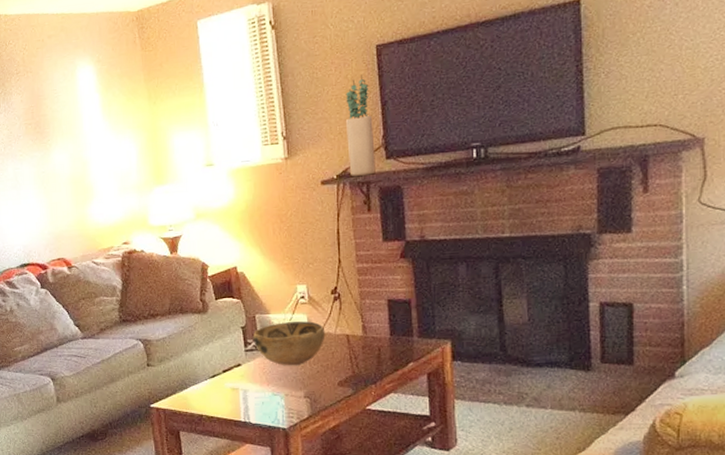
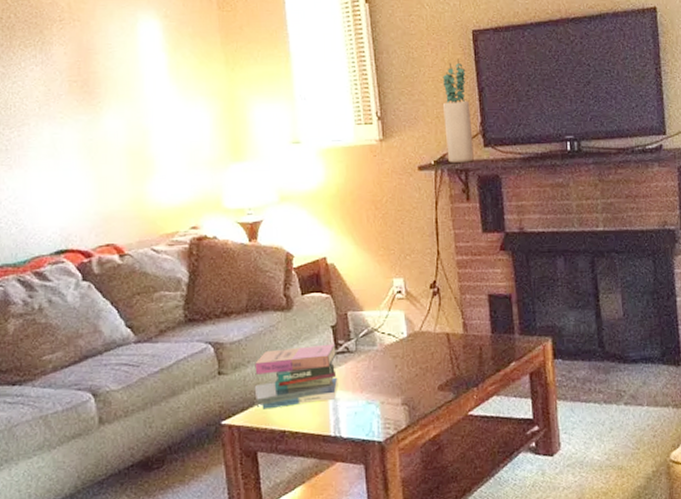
books: none [176,342,248,396] -> present [254,343,338,410]
decorative bowl: present [252,321,326,366] -> none [344,318,424,370]

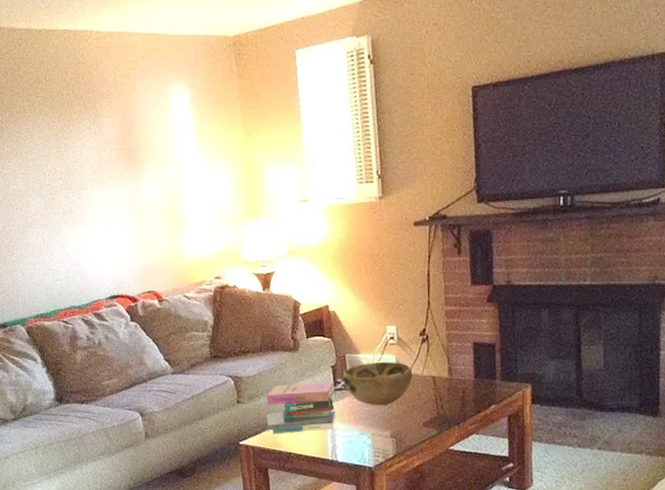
decorative bowl: none [344,318,424,370] -> present [342,361,413,406]
vase: present [442,58,474,164] -> none [439,116,467,220]

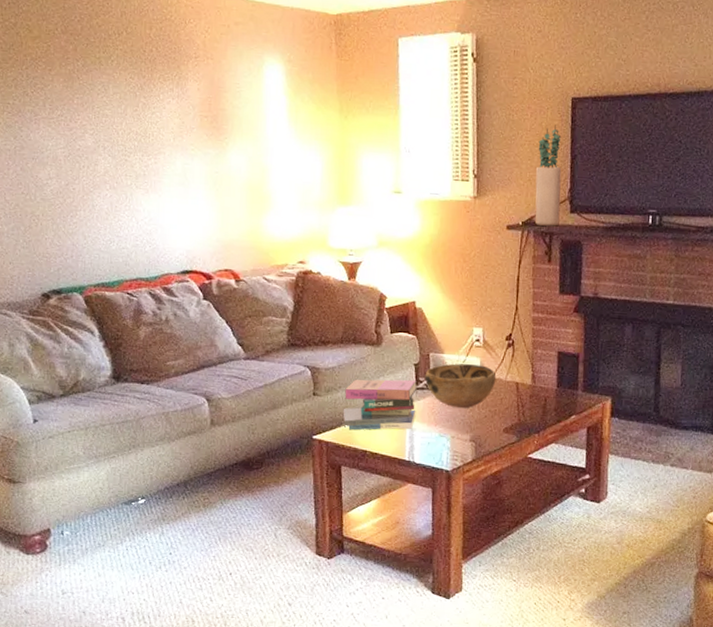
vase: none [439,116,467,220] -> present [534,124,562,227]

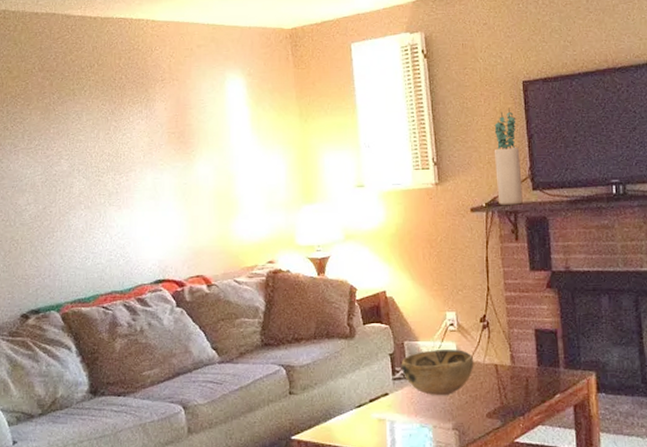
books: present [343,379,417,431] -> none [320,370,395,428]

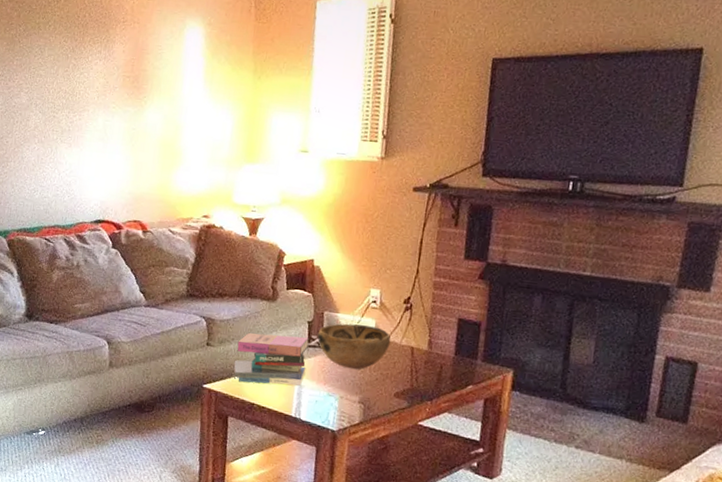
books: none [320,370,395,428] -> present [234,333,309,386]
vase: present [494,108,523,206] -> none [443,86,479,190]

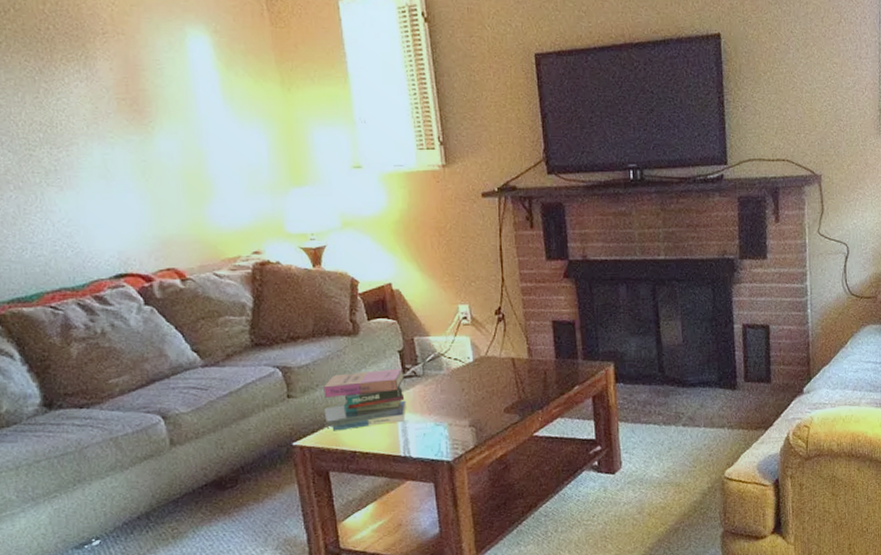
decorative bowl: present [317,323,391,370] -> none [411,343,490,393]

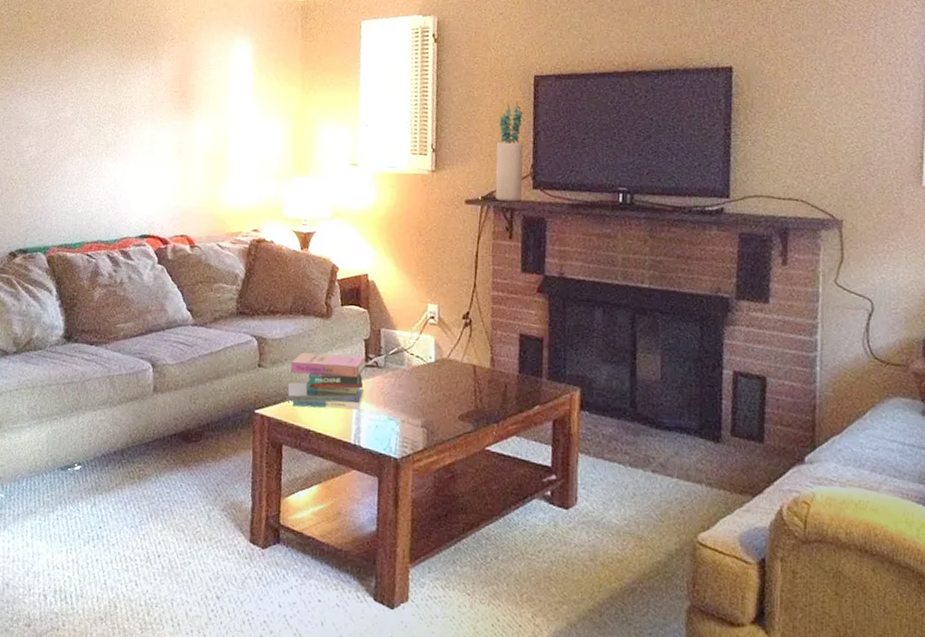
vase: none [505,83,537,191] -> present [495,101,524,202]

